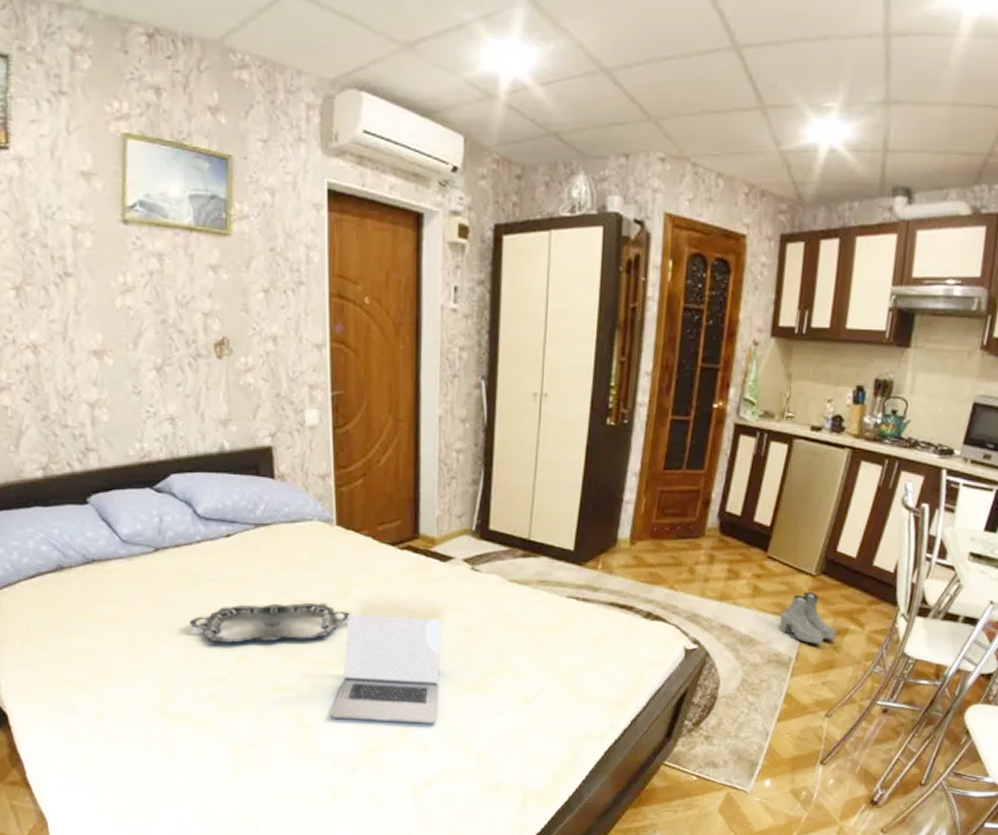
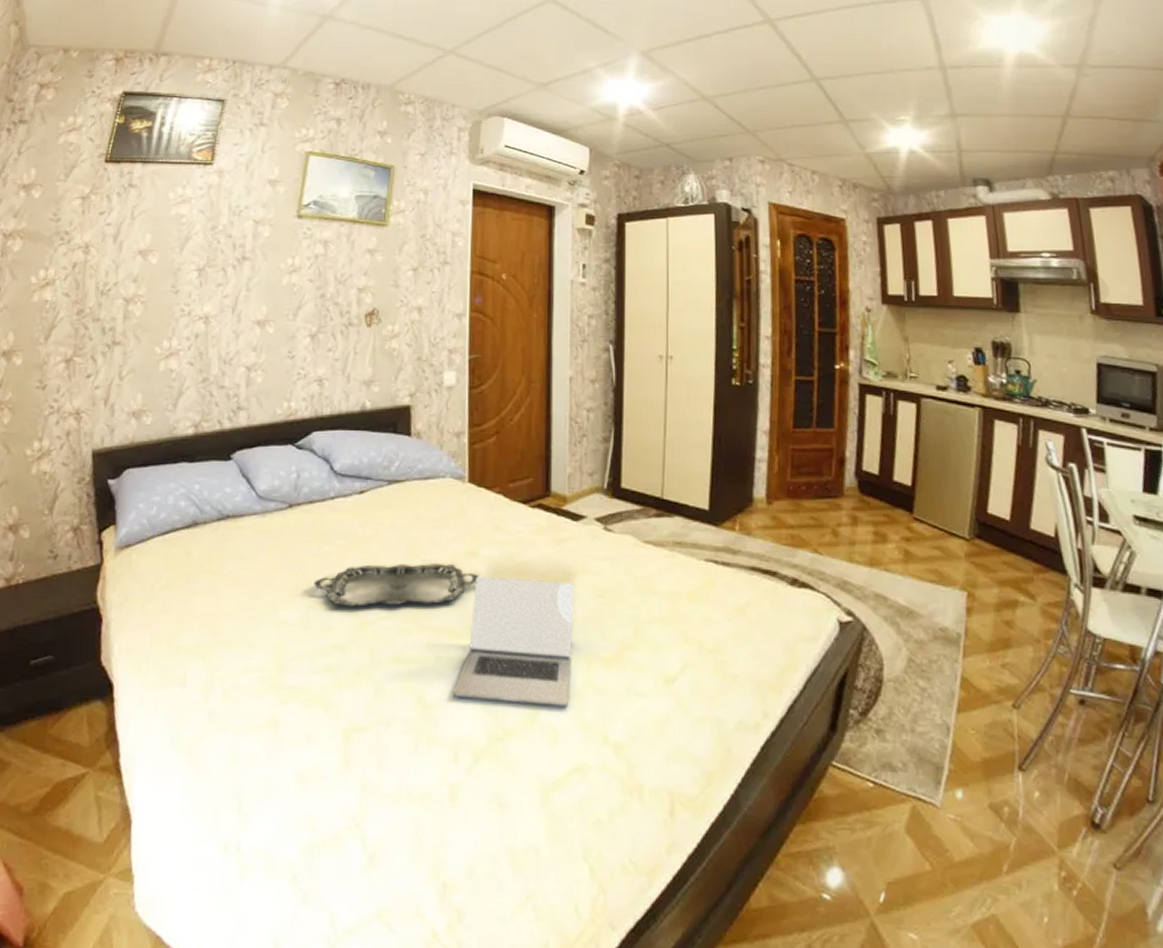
boots: present [779,592,836,644] -> none [939,558,1006,618]

